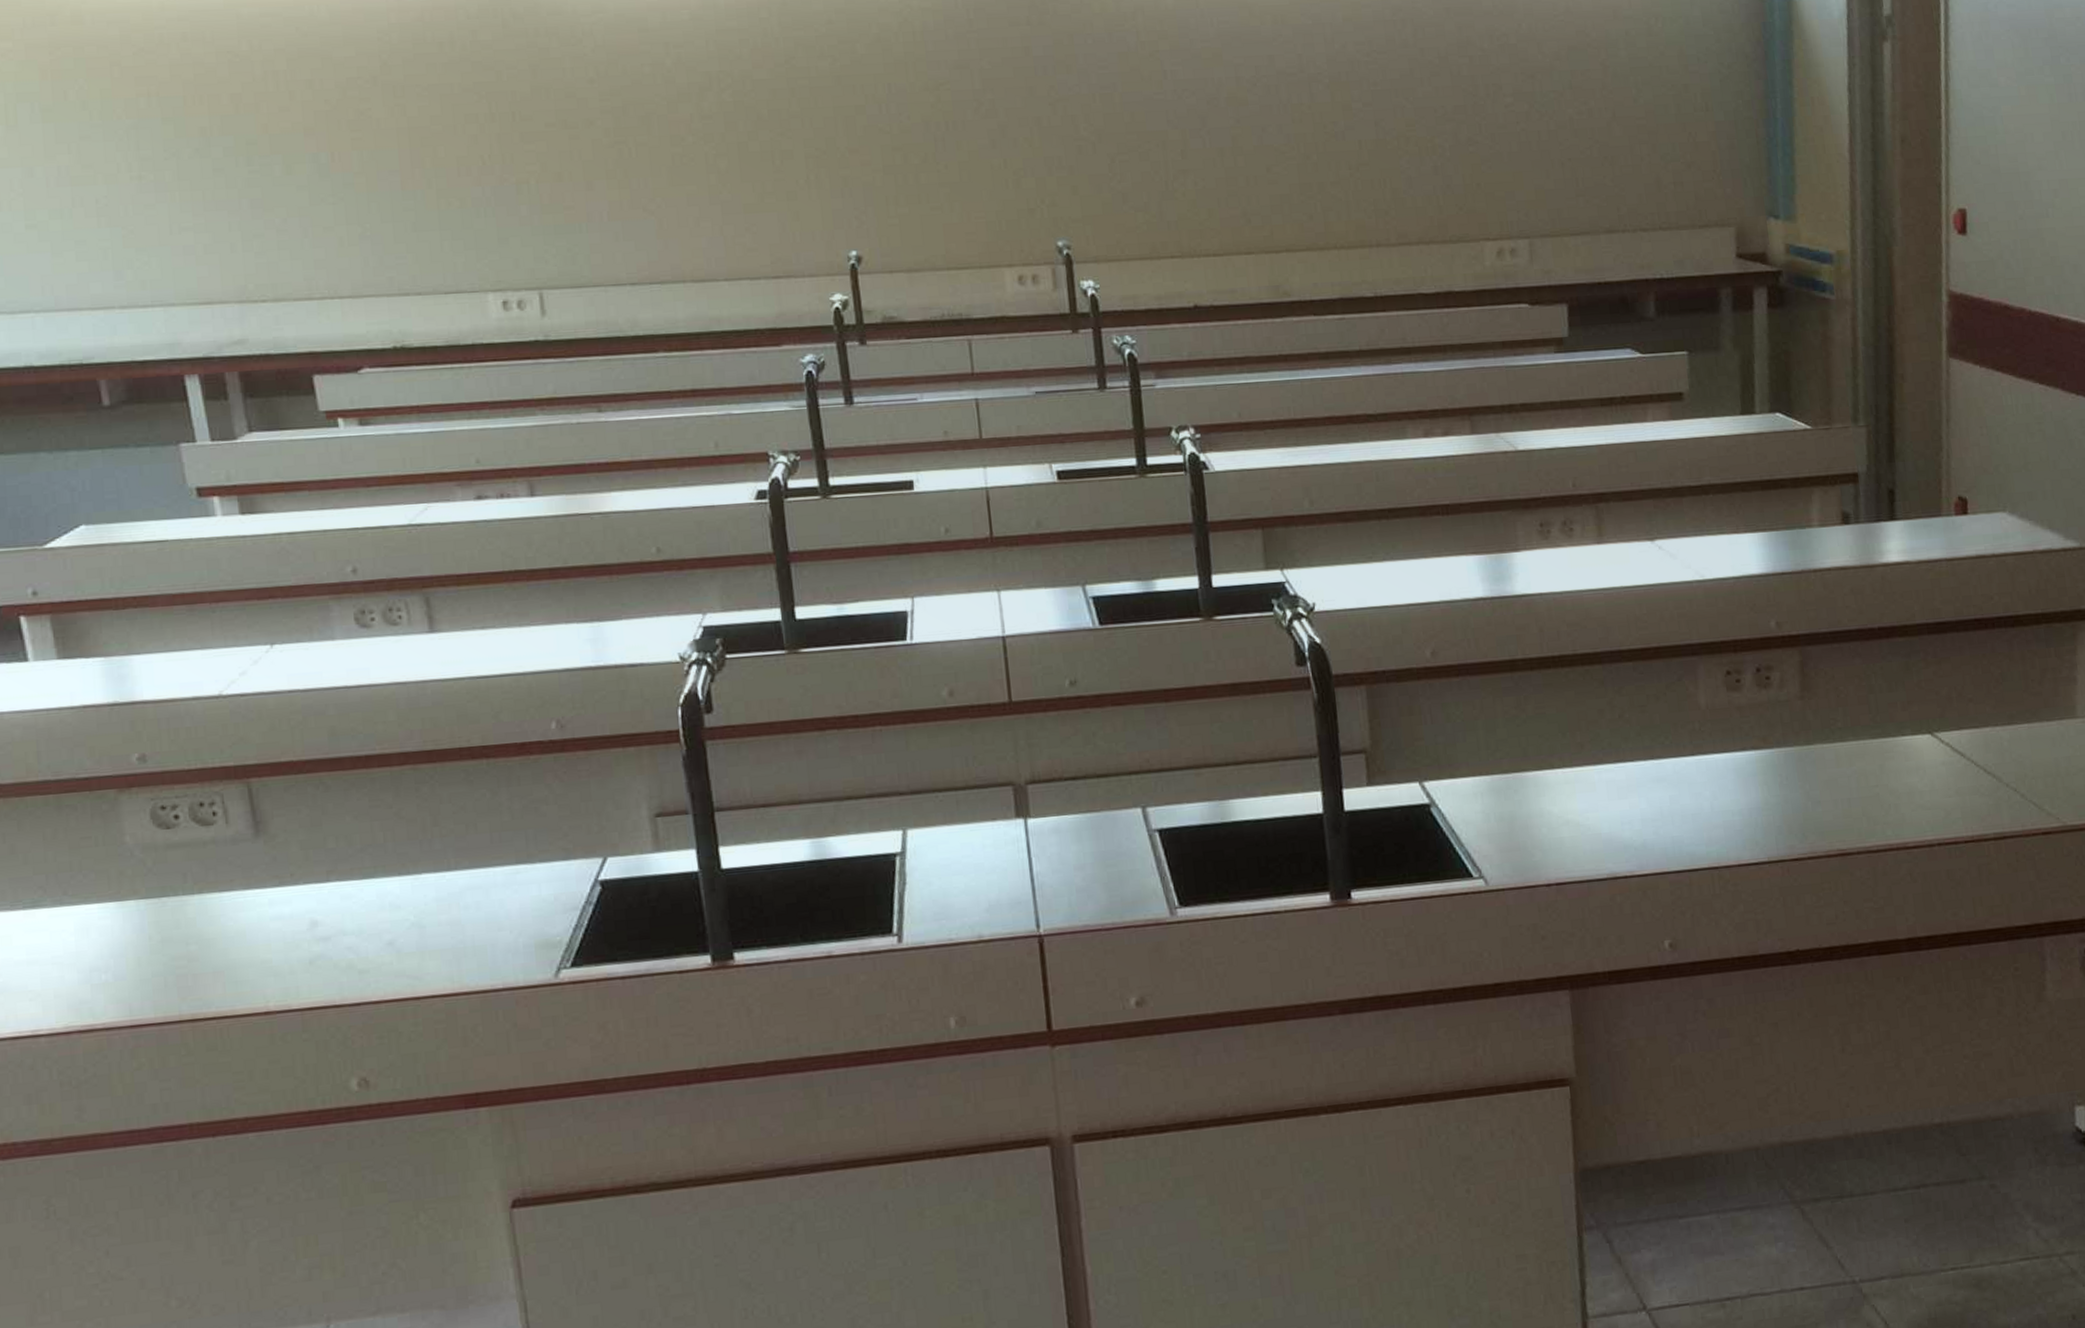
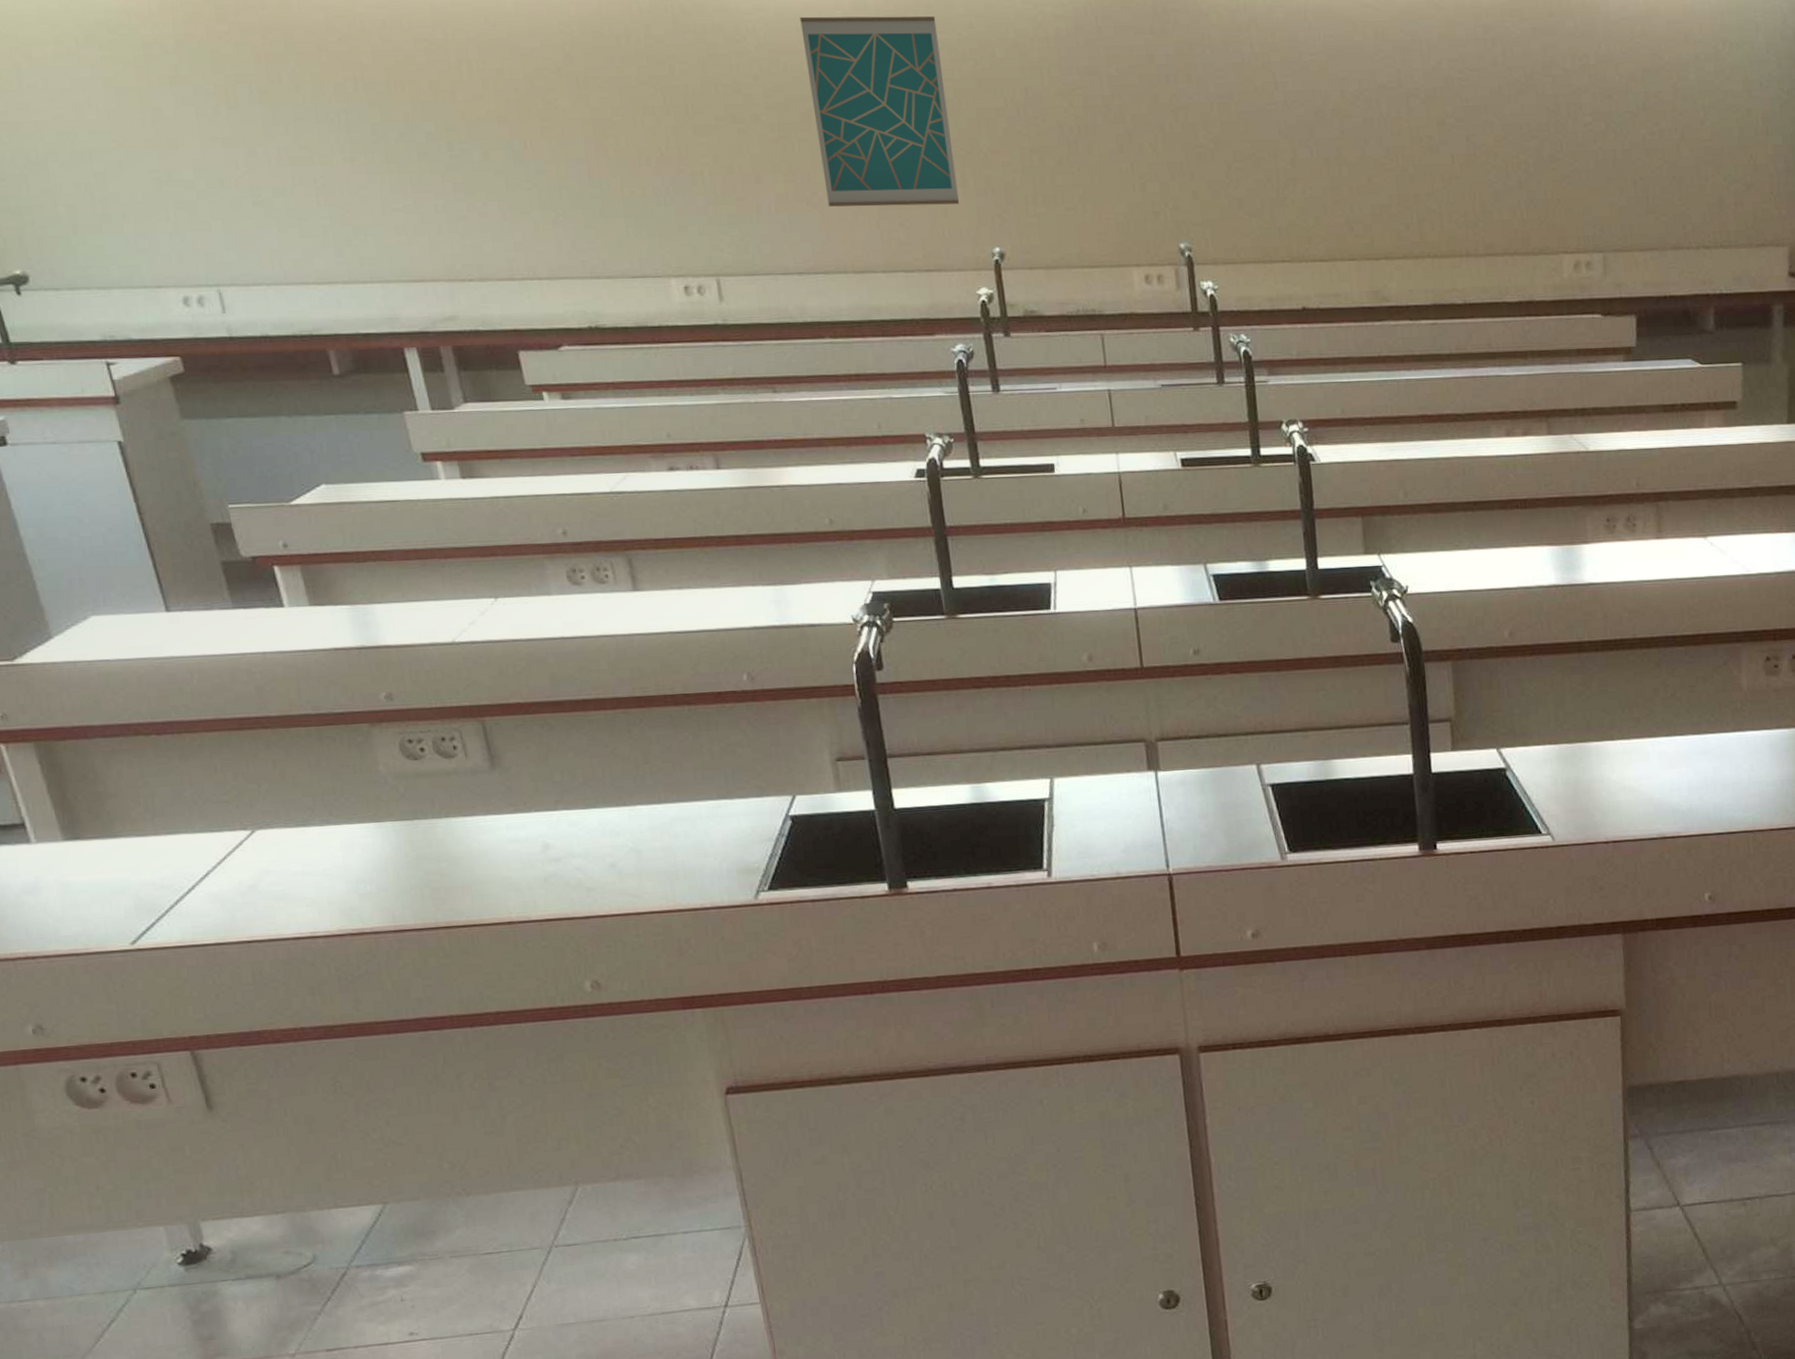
wall art: none [642,13,812,213] -> present [800,16,959,207]

